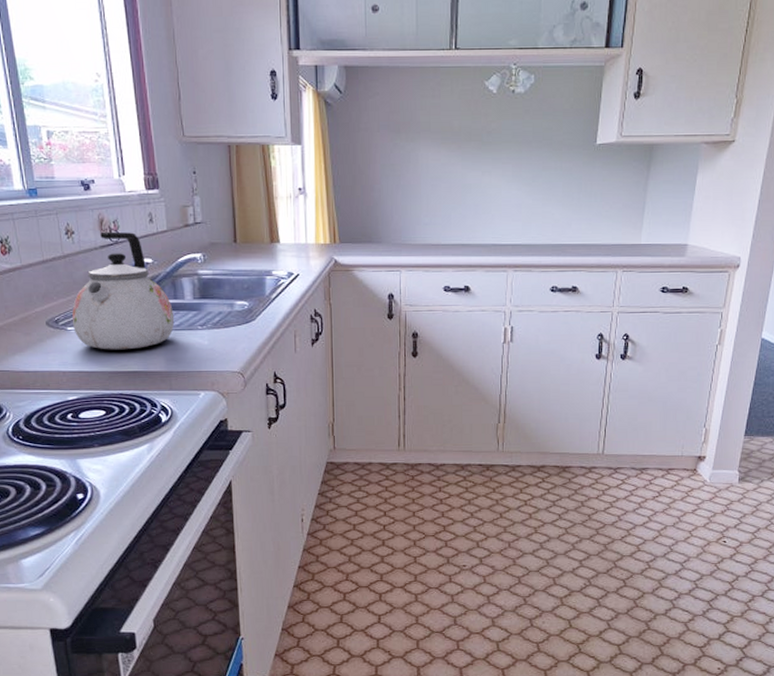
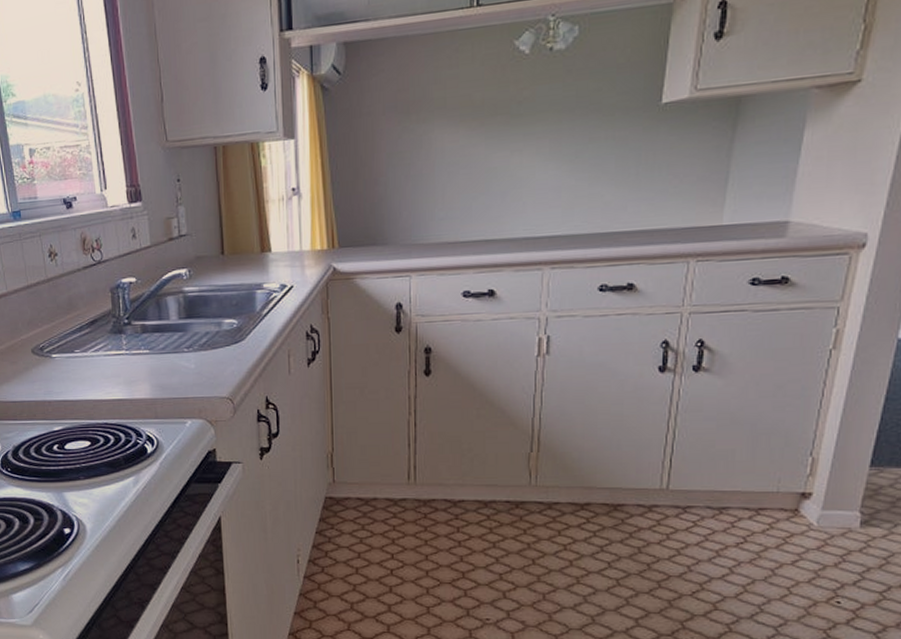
kettle: present [72,231,175,350] -> none [56,250,160,377]

